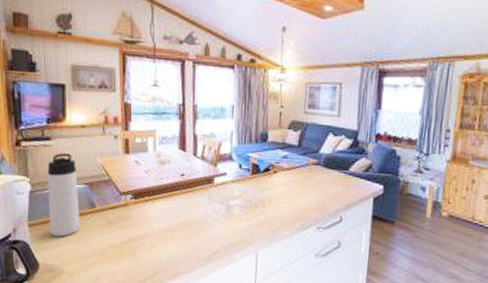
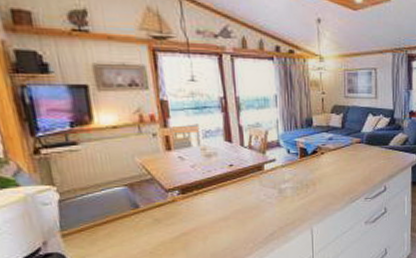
thermos bottle: present [47,153,80,237] -> none [77,157,124,243]

